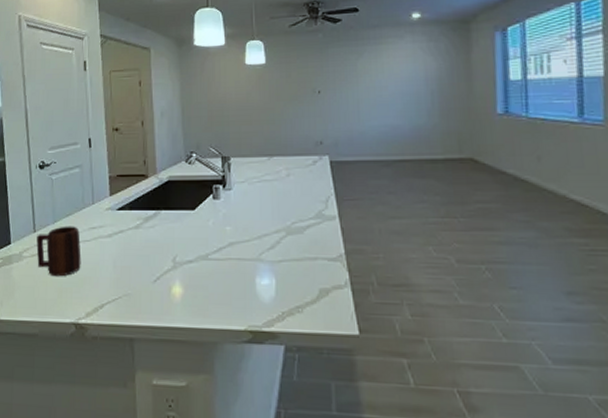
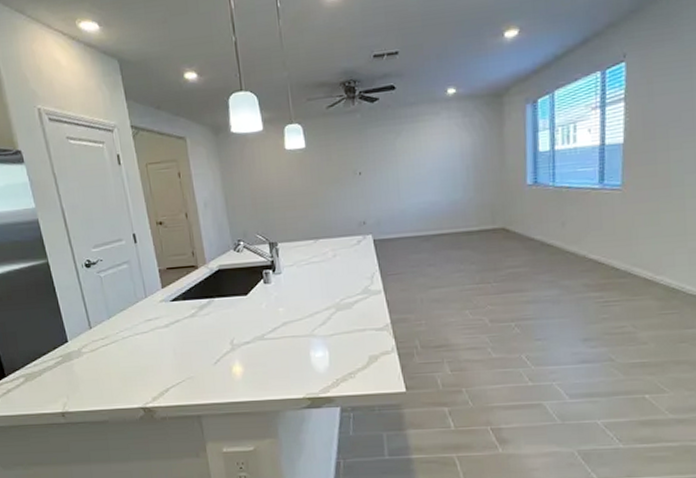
mug: present [36,226,81,277] -> none [93,319,142,368]

